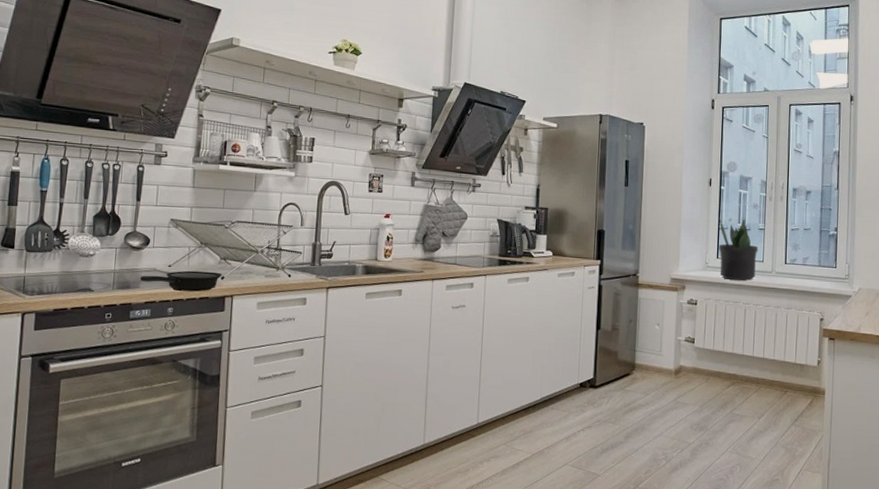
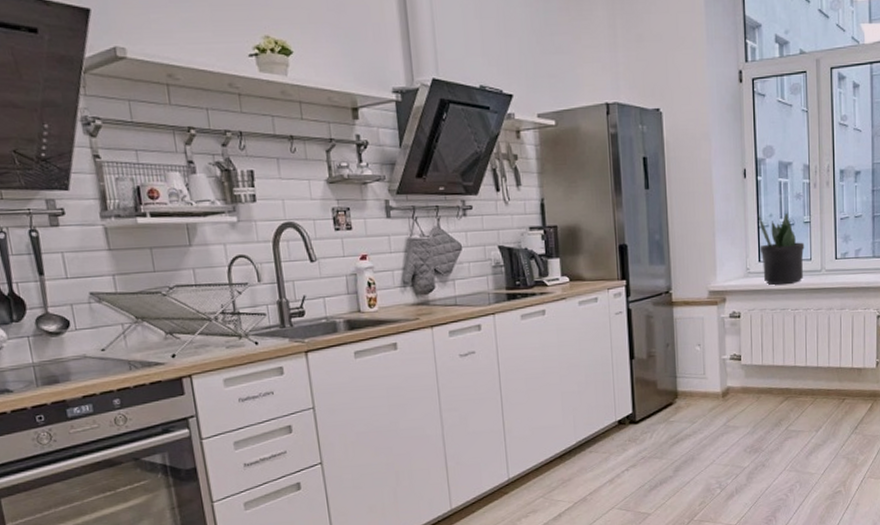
frying pan: present [140,270,222,292] -> none [68,350,172,379]

